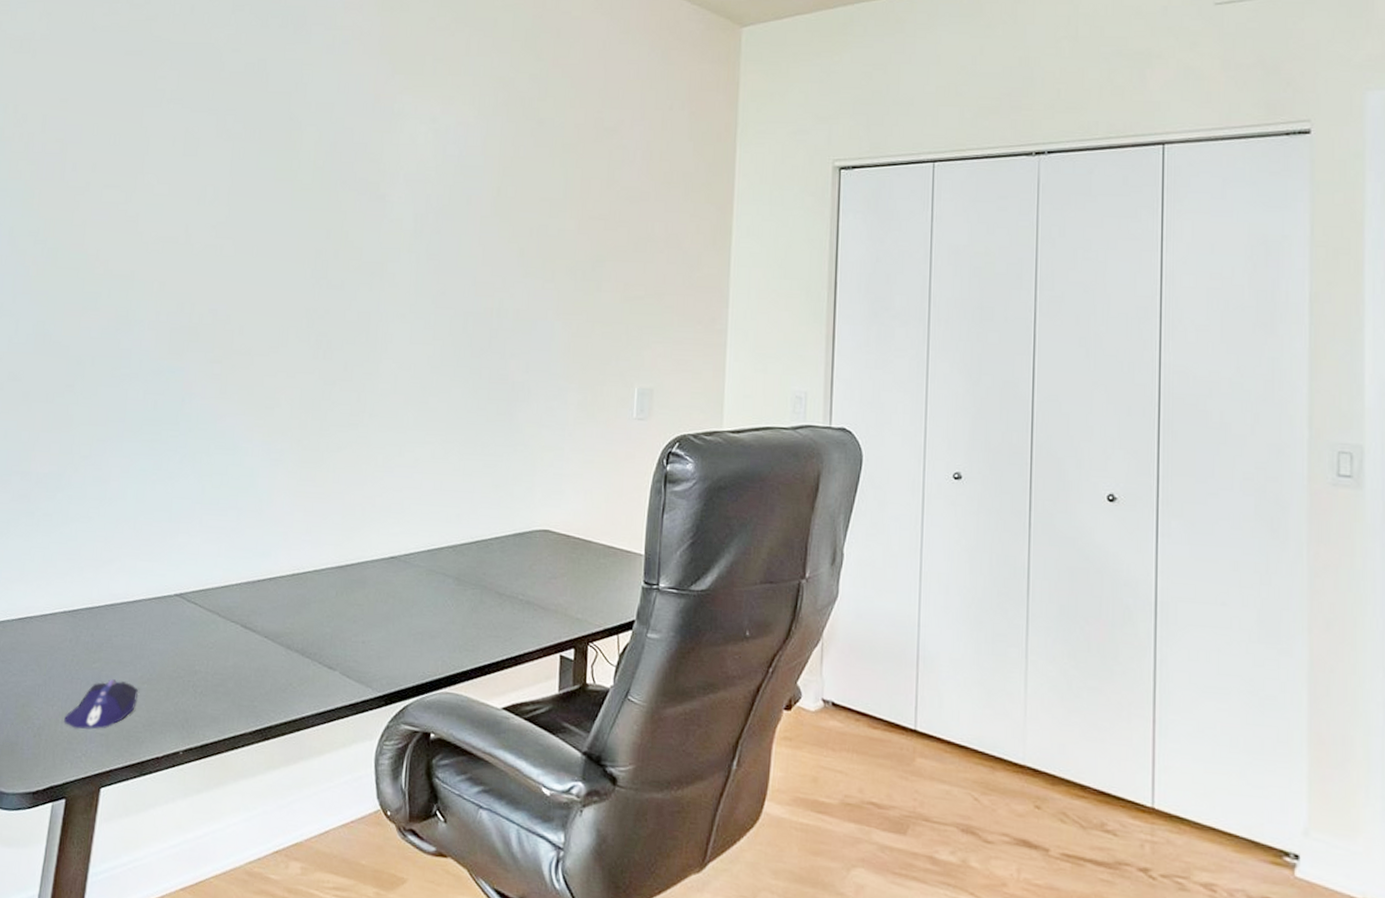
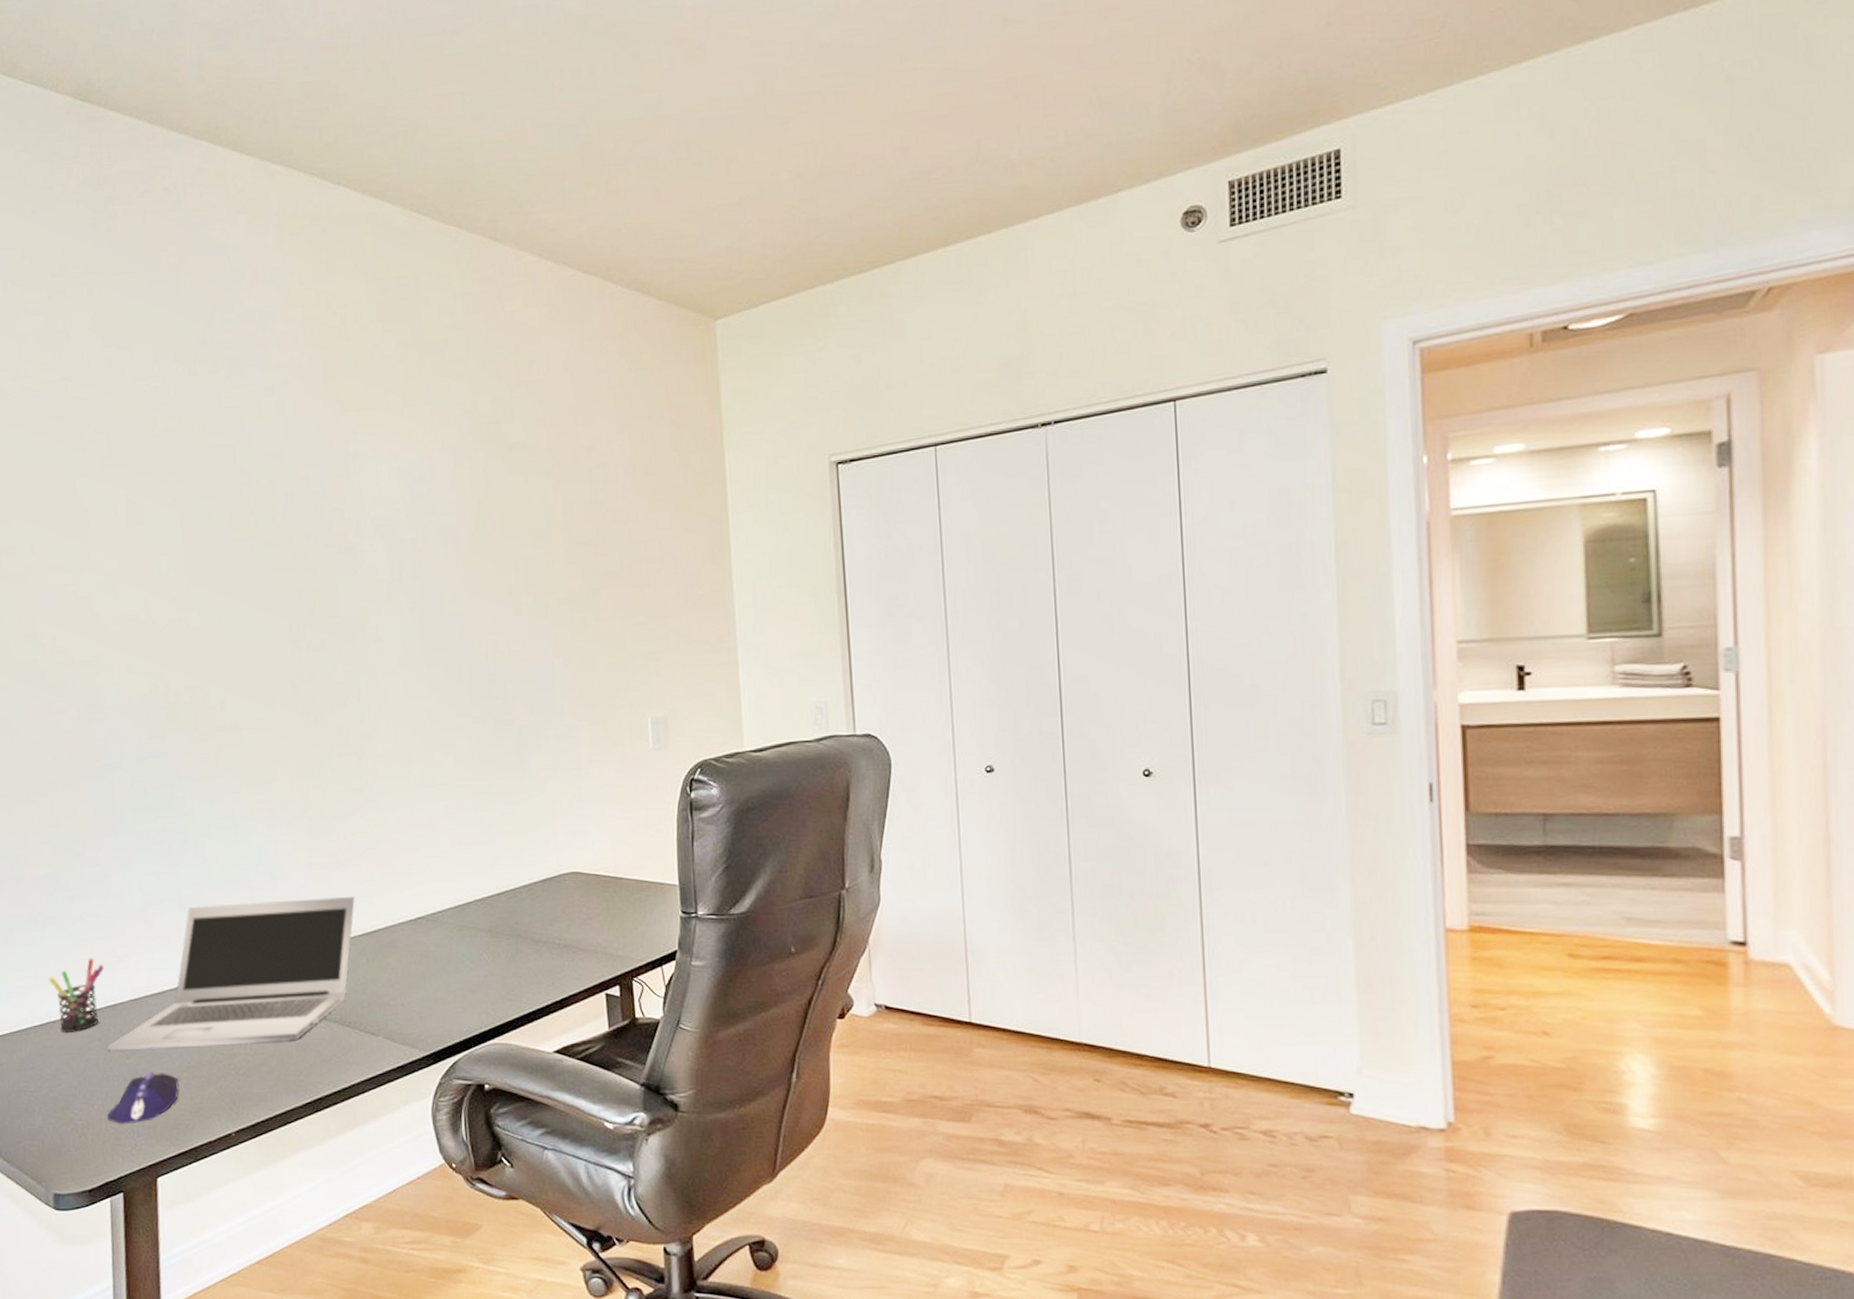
pen holder: none [34,558,88,631] -> present [49,958,104,1033]
laptop: none [76,520,335,666] -> present [107,897,356,1051]

